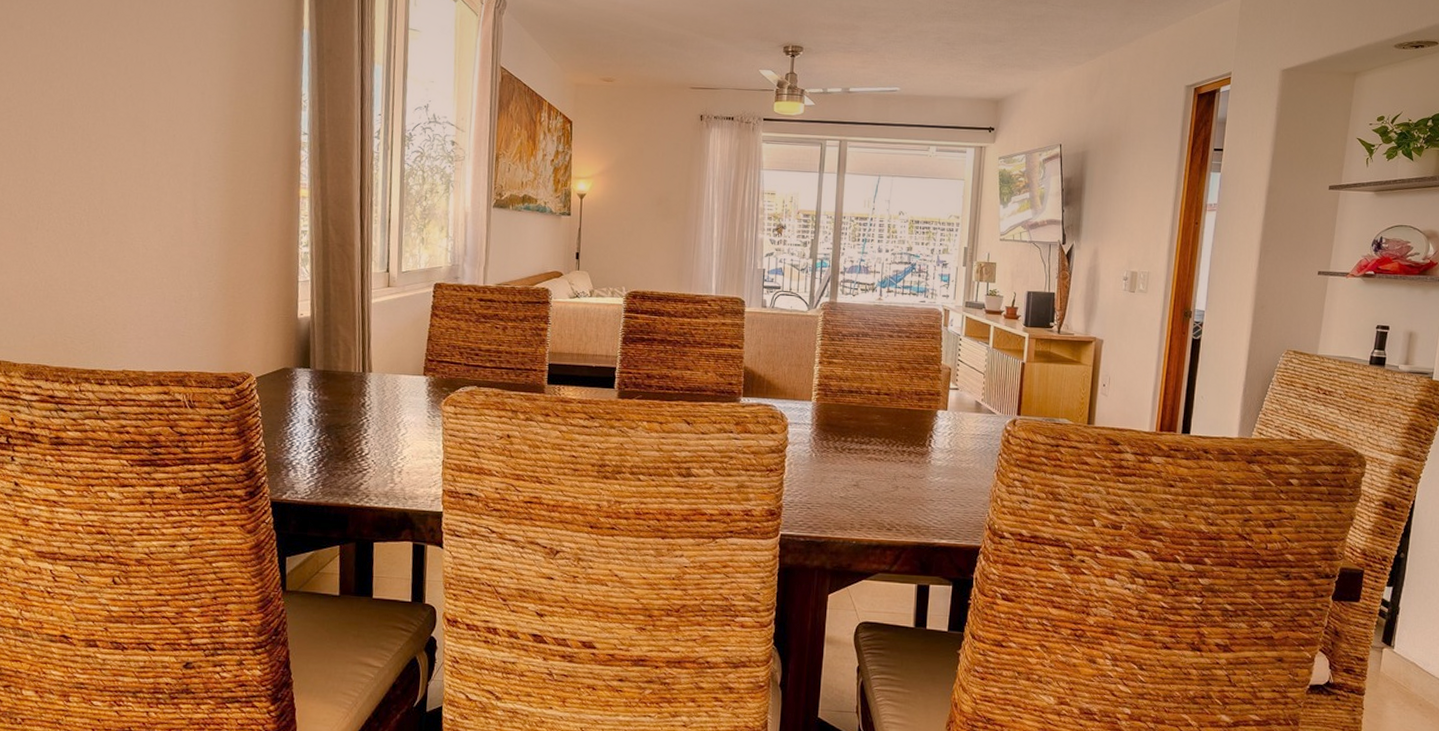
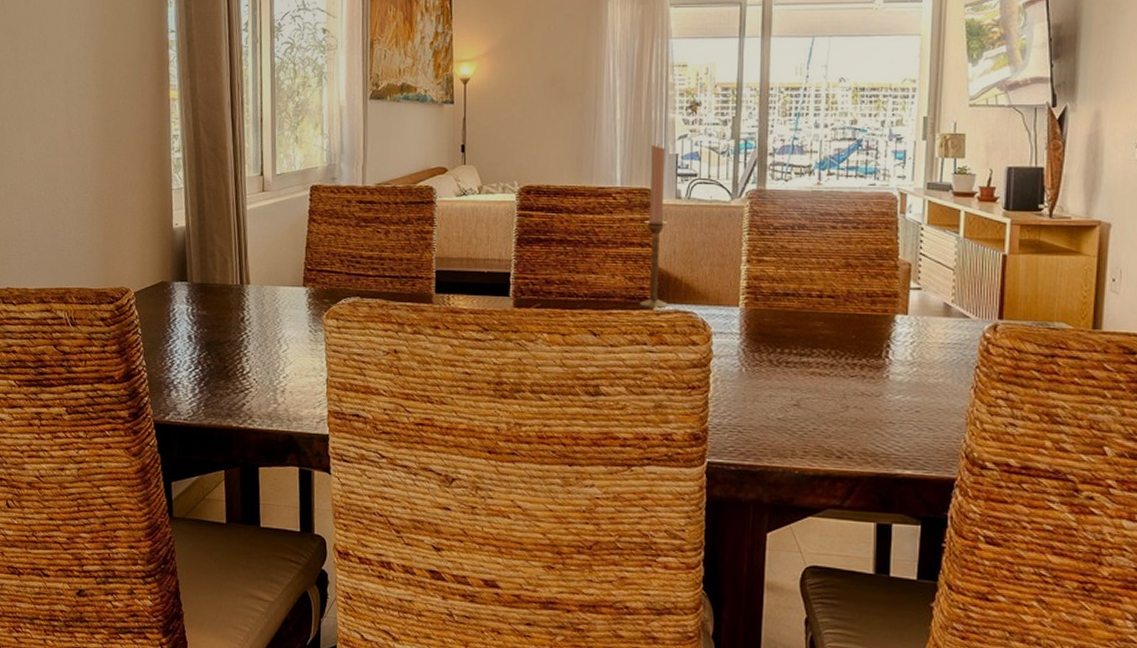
candlestick: none [727,259,755,401] -> present [639,143,668,308]

